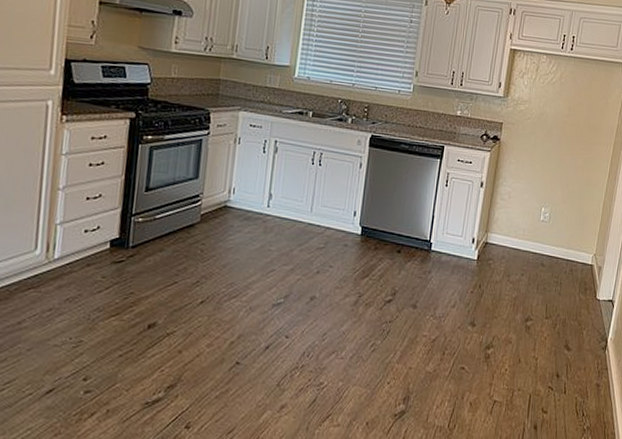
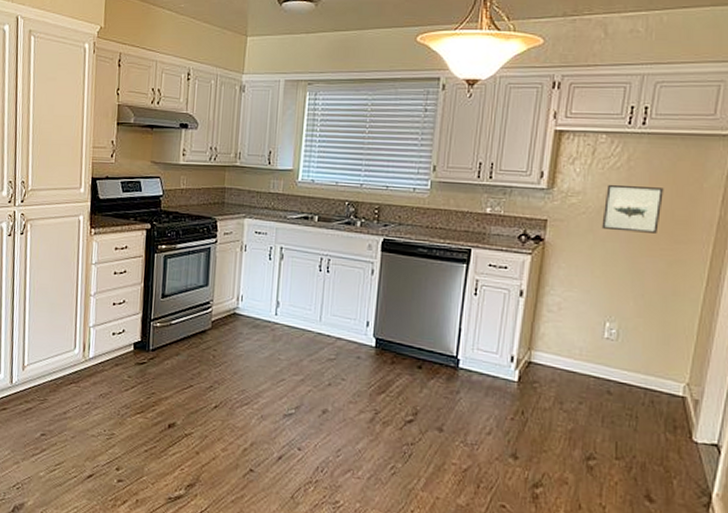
wall art: none [541,96,583,137] -> present [601,184,664,233]

